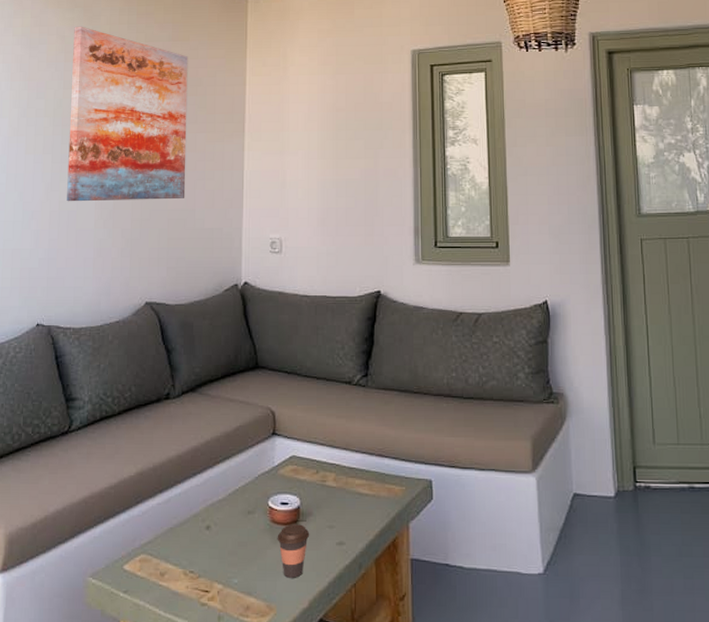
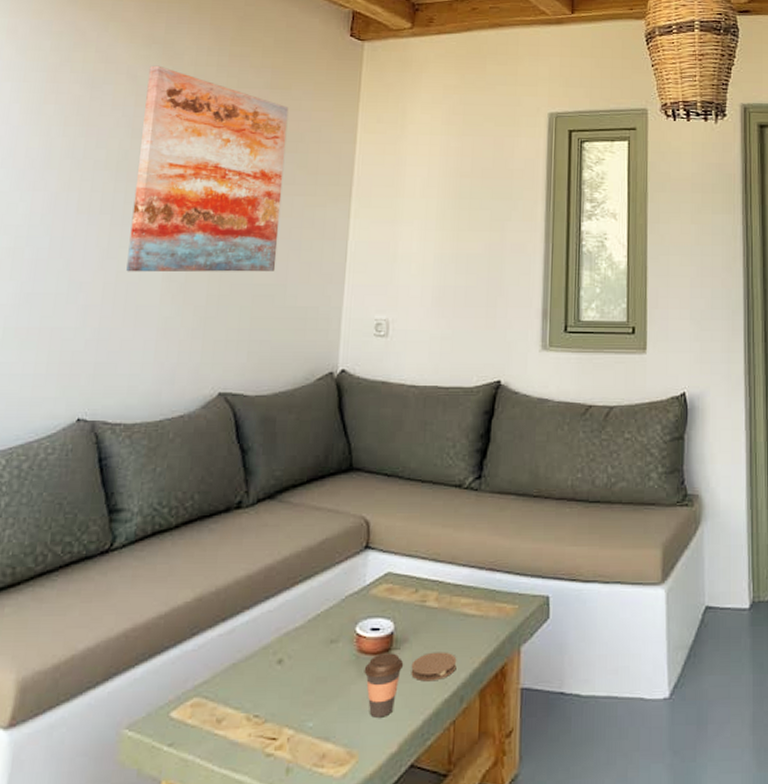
coaster: none [316,525,355,550] -> present [411,652,457,682]

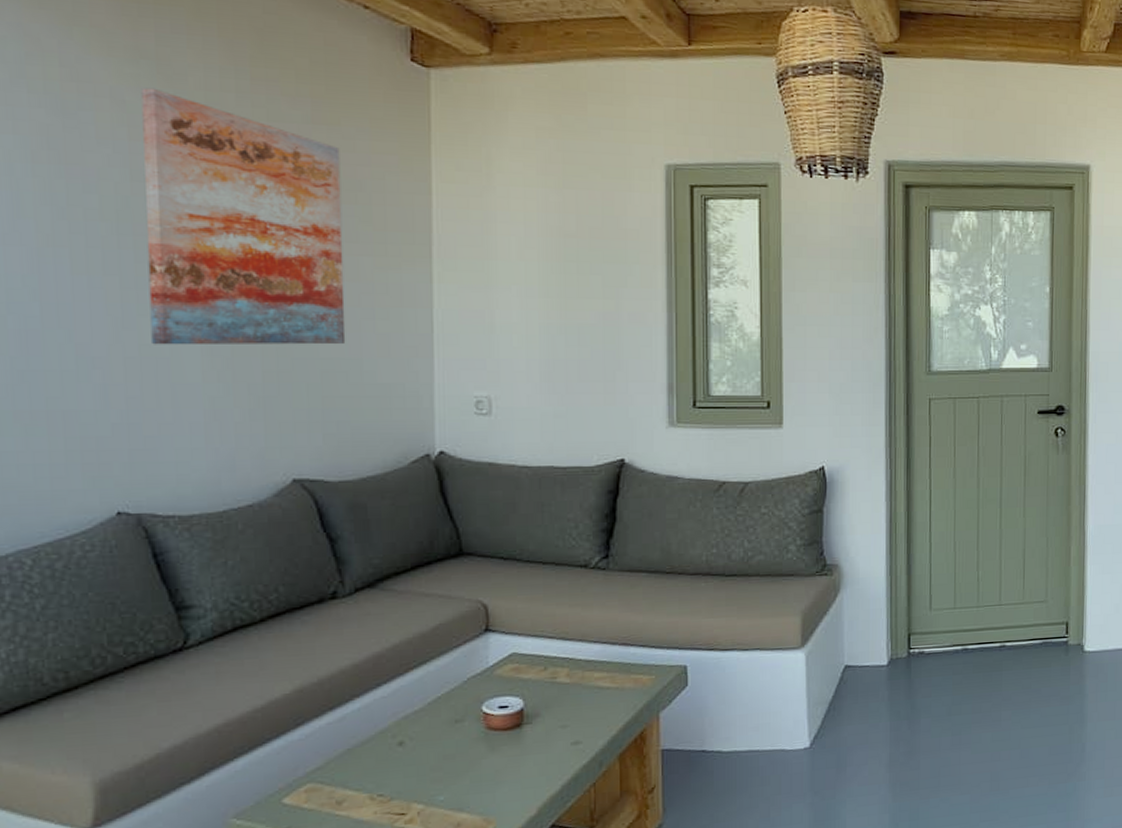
coffee cup: present [364,653,404,718] -> none [494,727,537,787]
coaster: present [411,652,457,682] -> none [545,722,593,751]

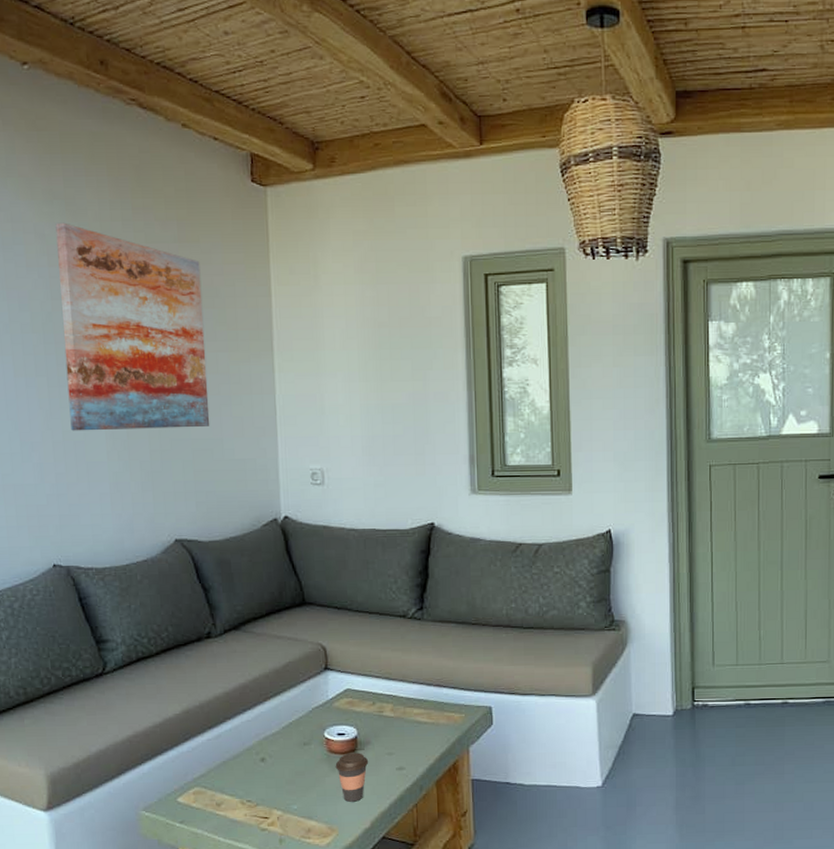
coffee cup: none [494,727,537,787] -> present [335,753,369,802]

